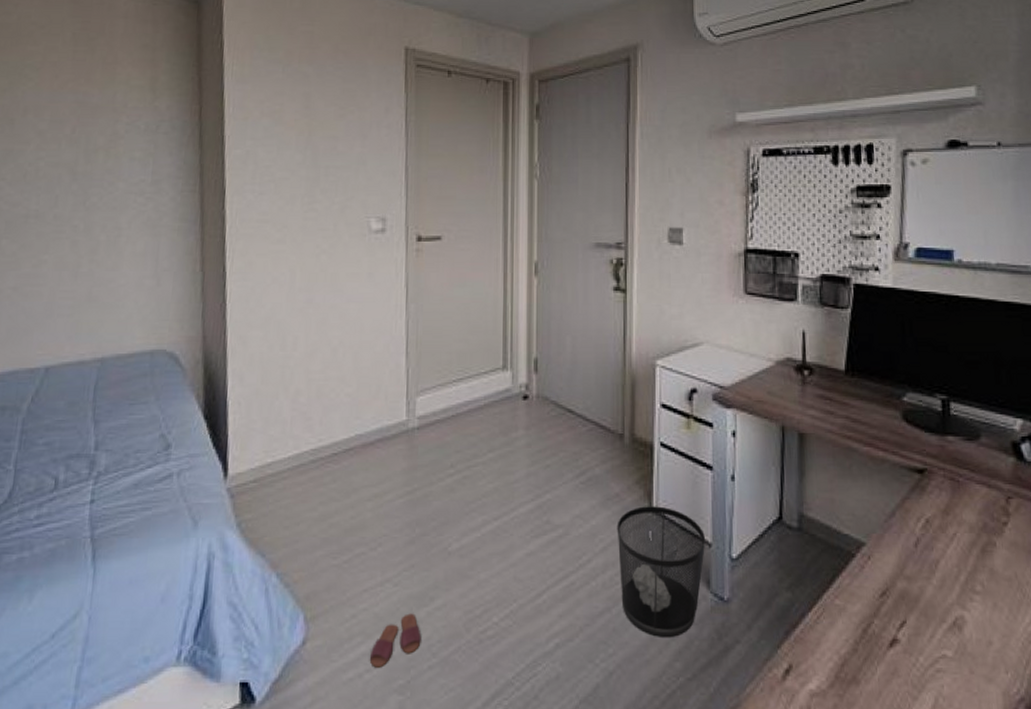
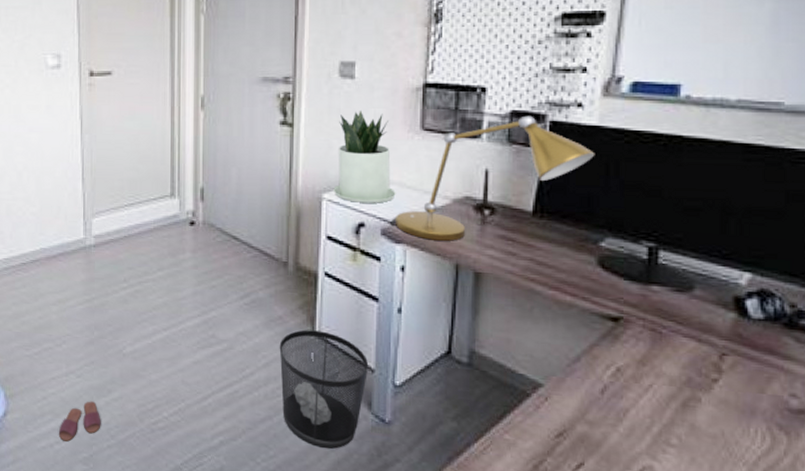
planter: none [666,276,725,368] -> present [333,111,396,203]
desk lamp: none [722,279,893,403] -> present [392,115,595,241]

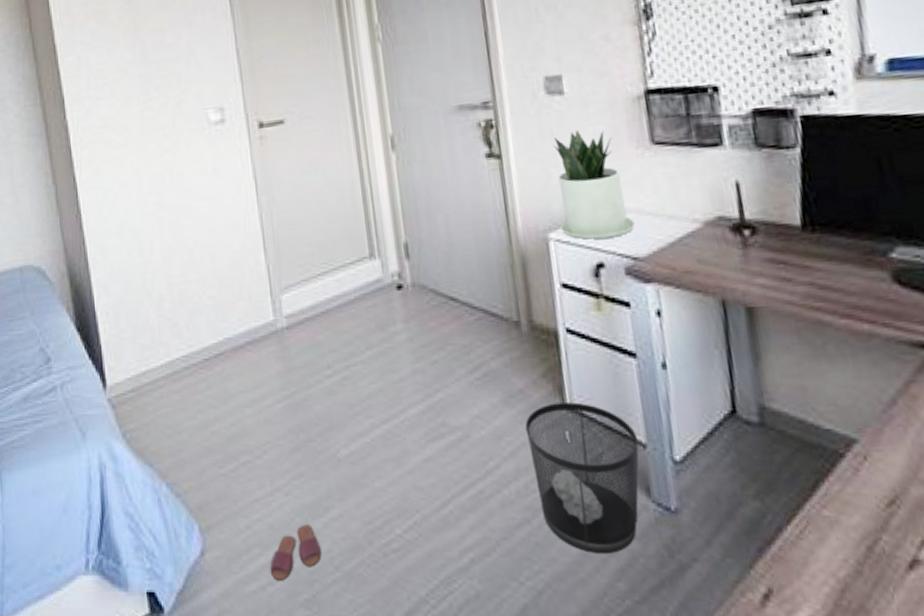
desk lamp: present [392,115,595,241] -> none [635,112,862,275]

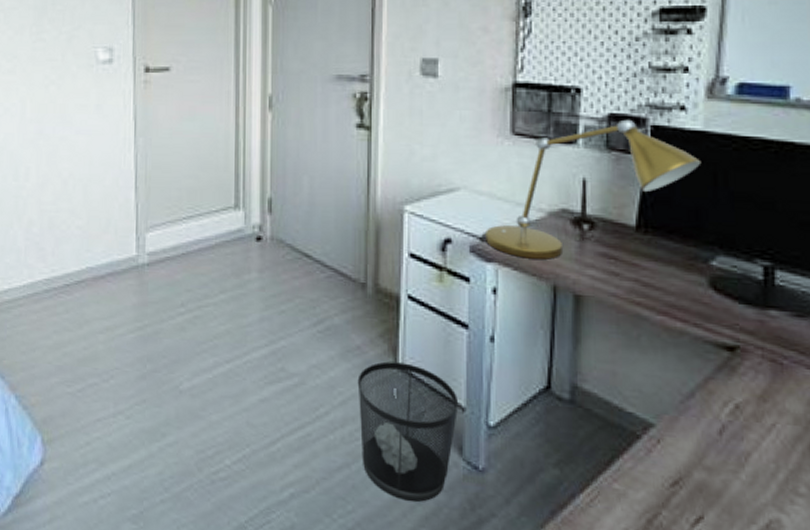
slippers: present [270,524,322,581] -> none [103,446,154,496]
planter: present [554,130,635,240] -> none [416,113,485,217]
desk lamp: none [635,112,862,275] -> present [481,119,702,259]

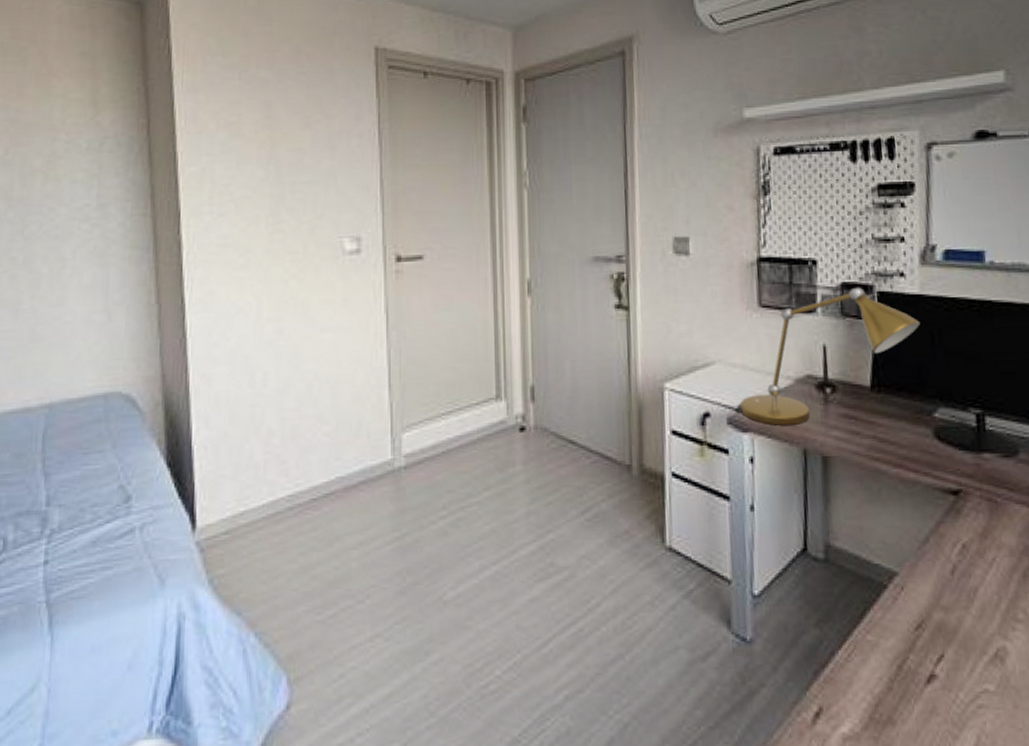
waste bin: present [357,361,459,502] -> none [627,542,725,684]

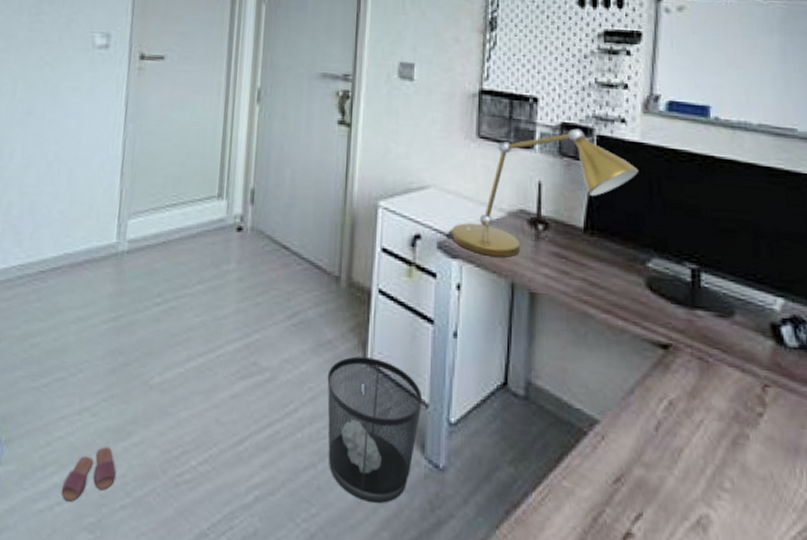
slippers: none [361,670,417,731] -> present [61,447,116,502]
waste bin: none [627,542,725,684] -> present [327,356,423,503]

